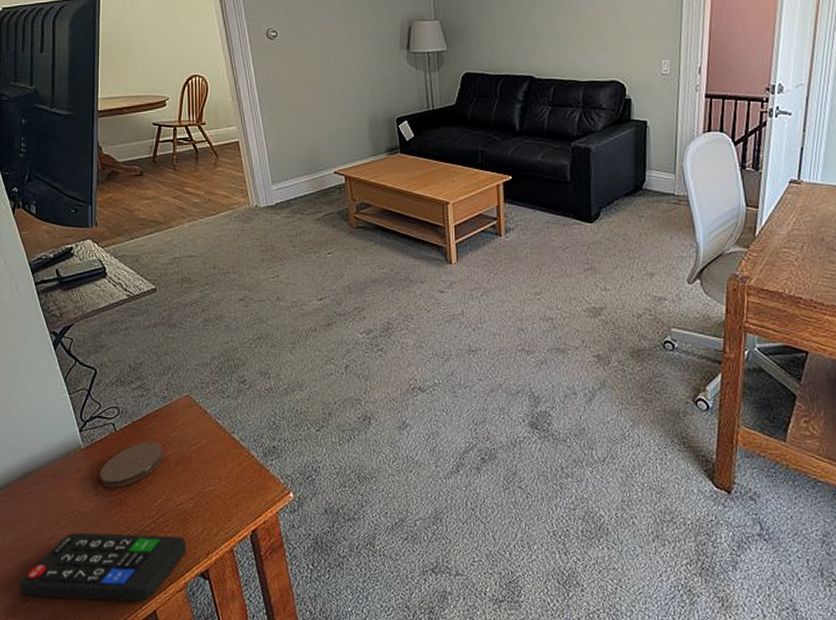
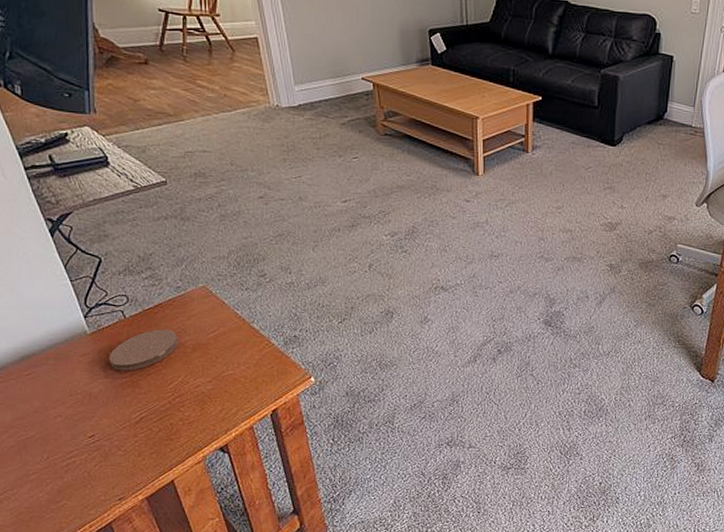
remote control: present [18,532,187,602] -> none [22,411,205,473]

